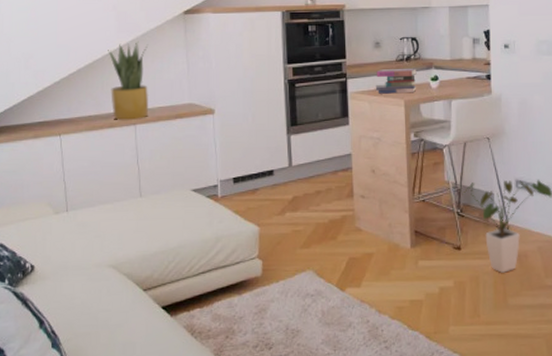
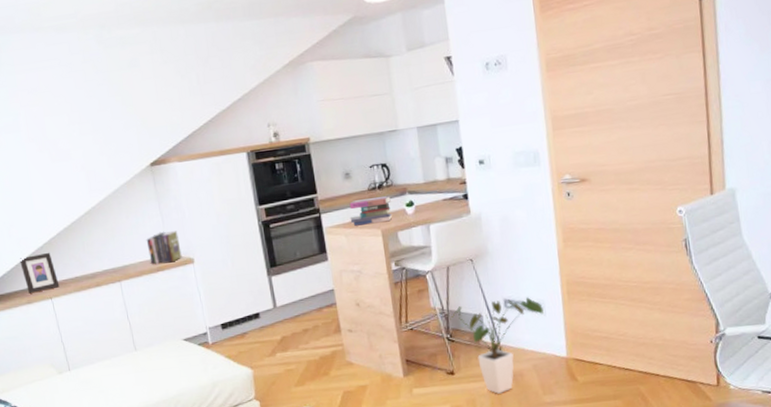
picture frame: none [33,87,71,128] -> present [19,252,60,294]
planter: present [108,41,149,121] -> none [83,198,132,280]
books: none [168,79,203,112] -> present [146,231,182,265]

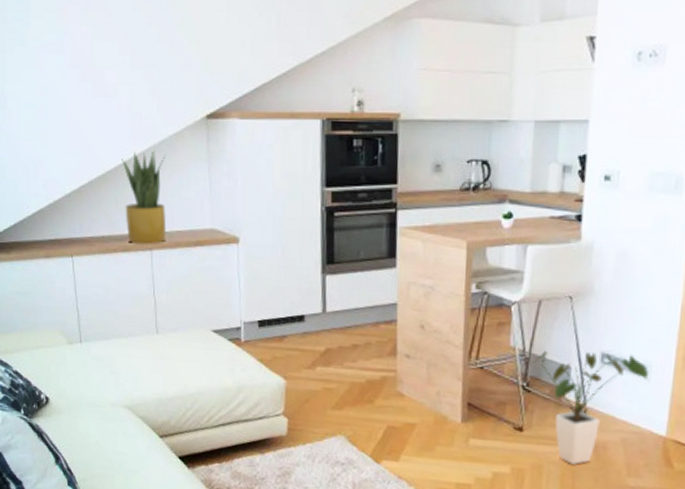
picture frame: present [19,252,60,294] -> none [43,201,83,247]
planter: none [83,198,132,280] -> present [121,149,167,245]
books: present [146,231,182,265] -> none [188,199,226,238]
books: present [349,195,393,226] -> none [431,200,486,233]

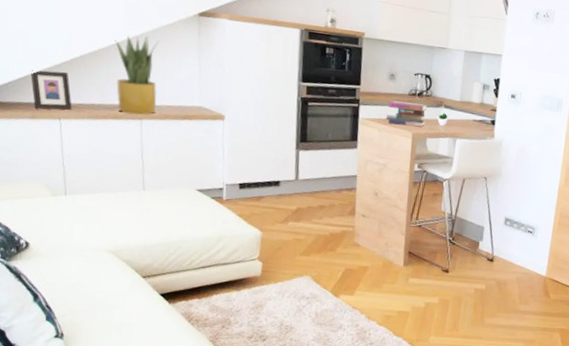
picture frame: none [43,201,83,247] -> present [30,70,72,110]
books: none [431,200,486,233] -> present [386,100,427,127]
house plant: present [530,351,648,465] -> none [455,215,536,296]

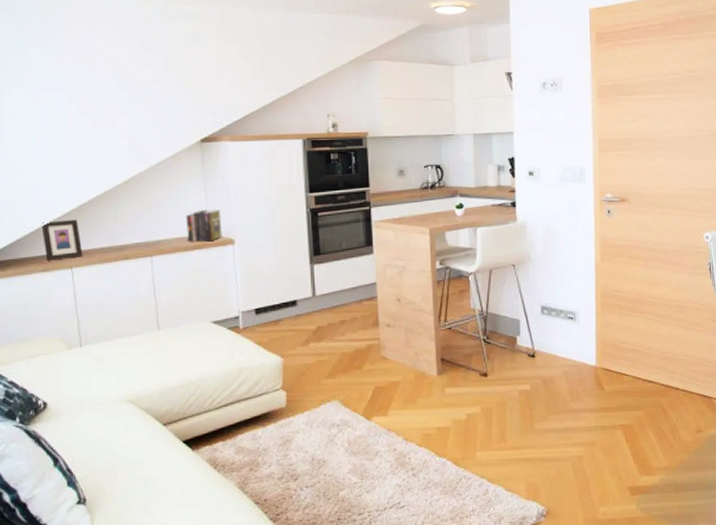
planter: present [115,35,158,115] -> none [121,170,166,253]
books: none [178,81,214,115] -> present [185,209,222,242]
books: present [386,100,427,127] -> none [399,195,442,222]

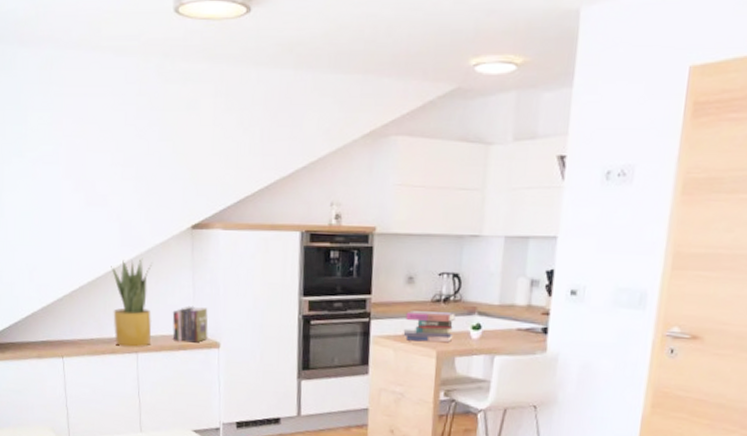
picture frame: present [41,219,83,261] -> none [36,305,74,348]
planter: none [121,170,166,253] -> present [111,257,152,348]
books: none [399,195,442,222] -> present [403,311,456,343]

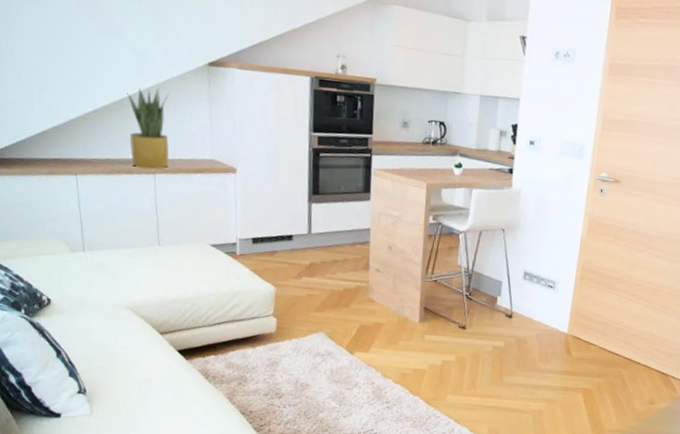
books: present [172,305,208,343] -> none [189,134,225,168]
books: present [403,311,456,343] -> none [399,150,442,178]

